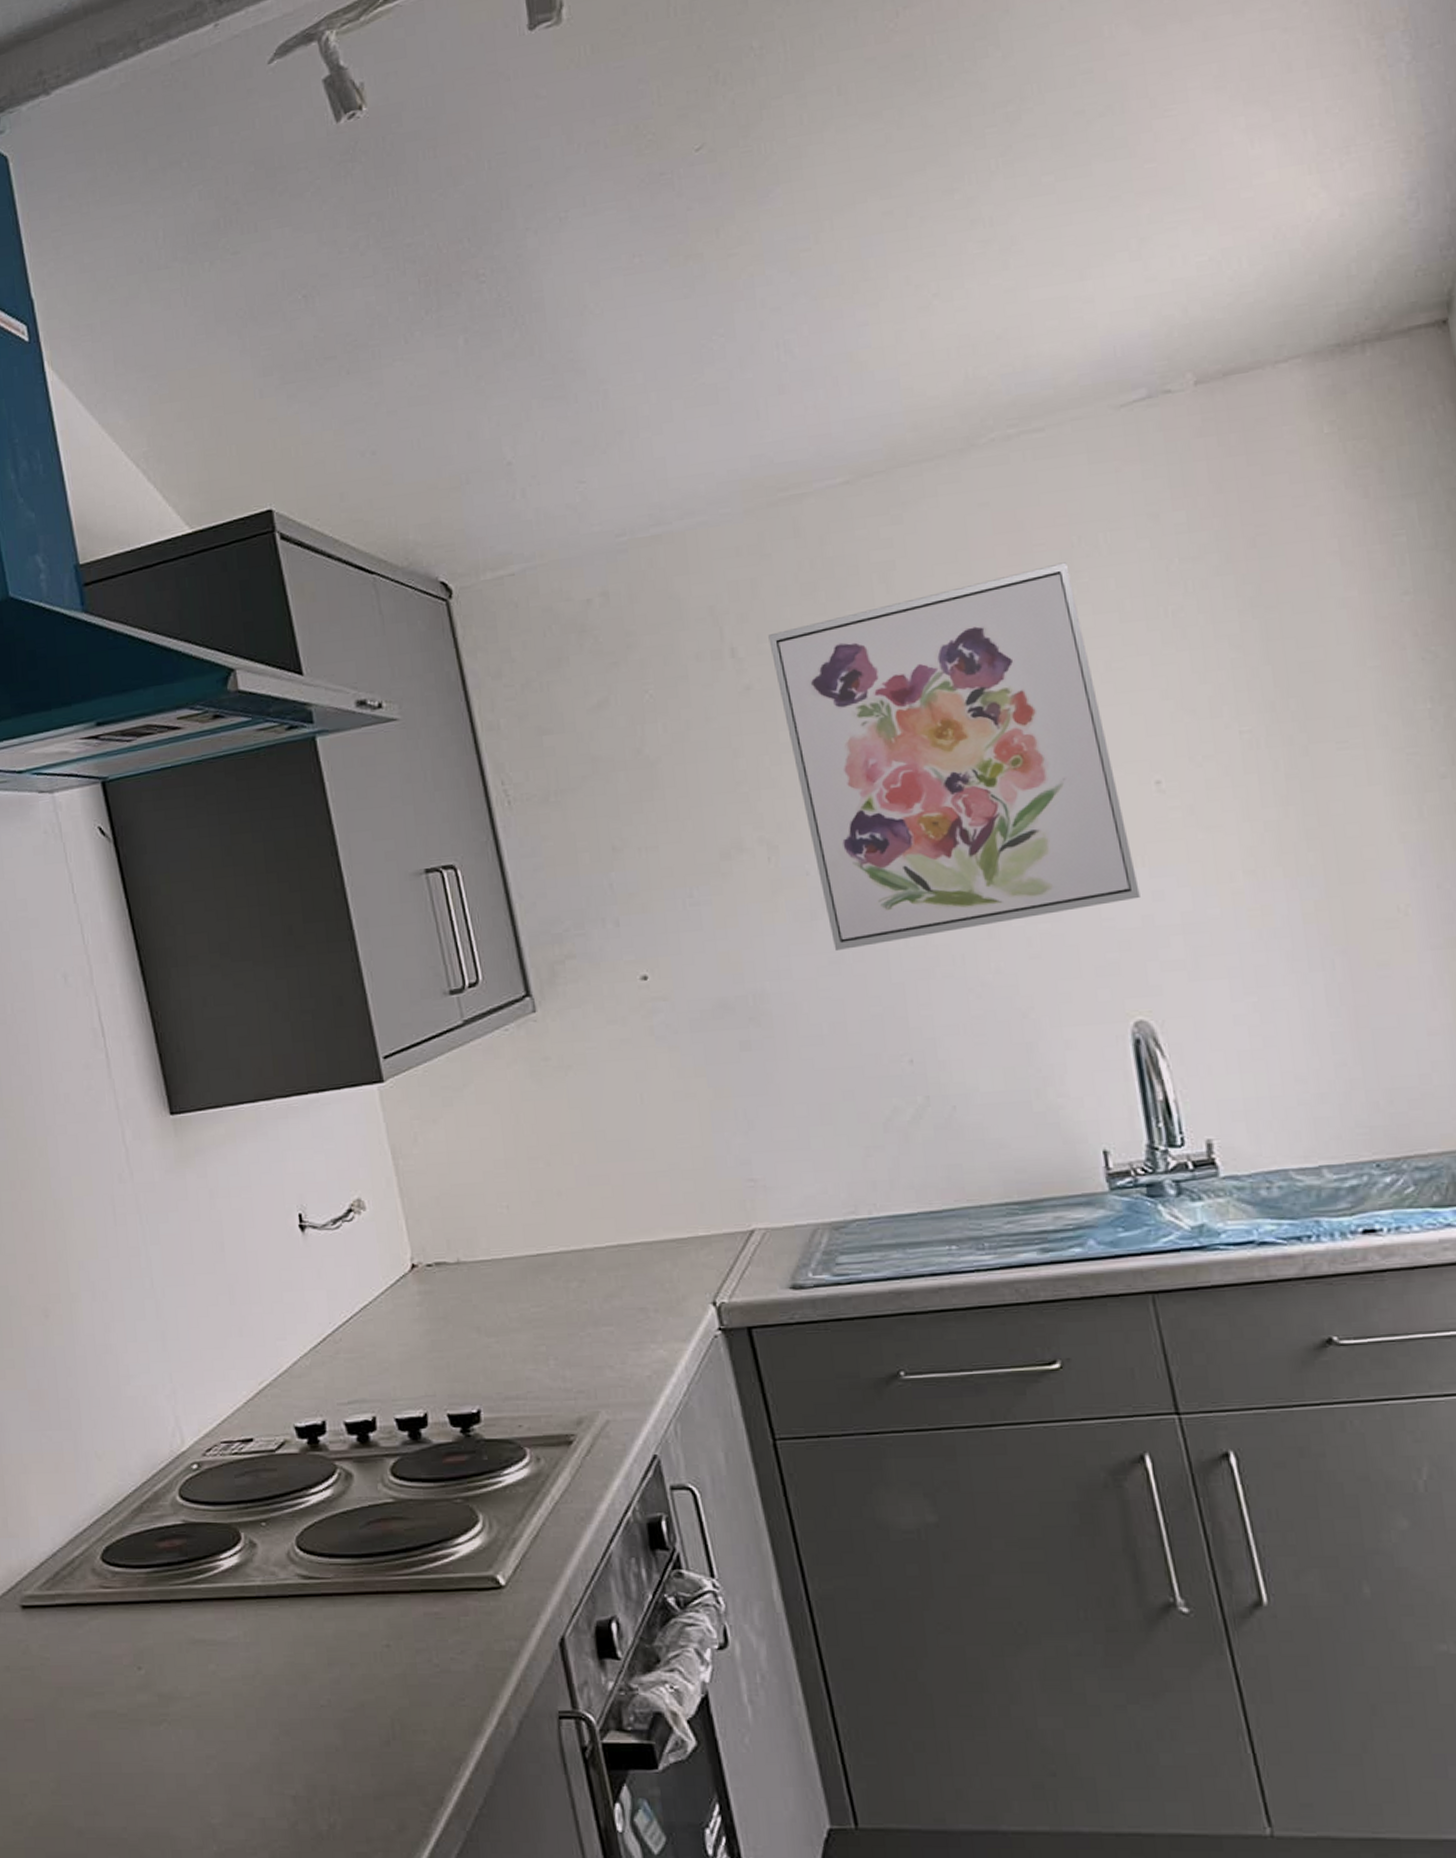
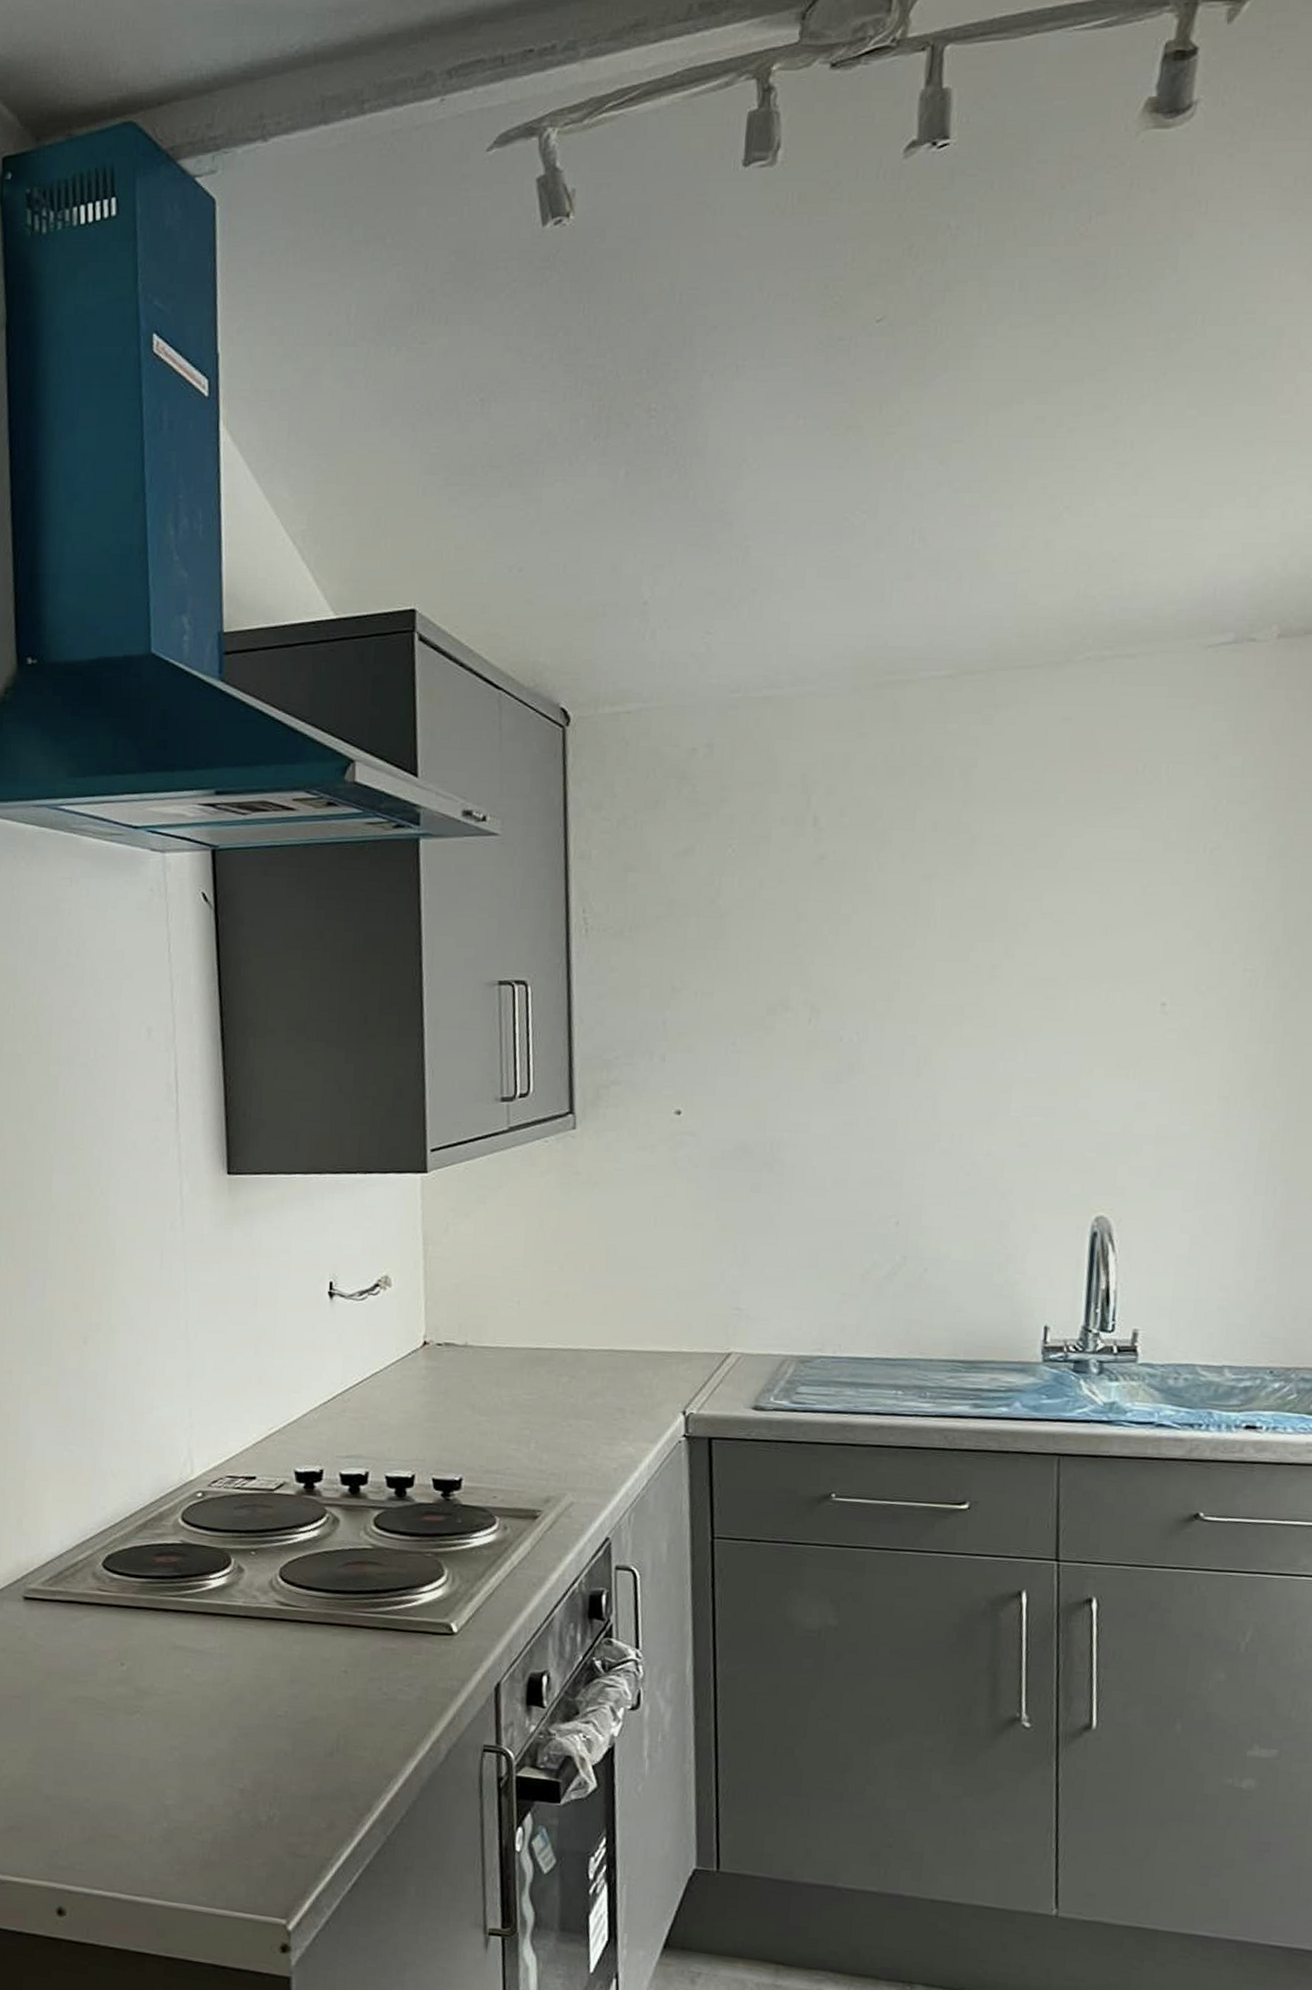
wall art: present [768,562,1140,952] -> none [849,786,1129,1115]

